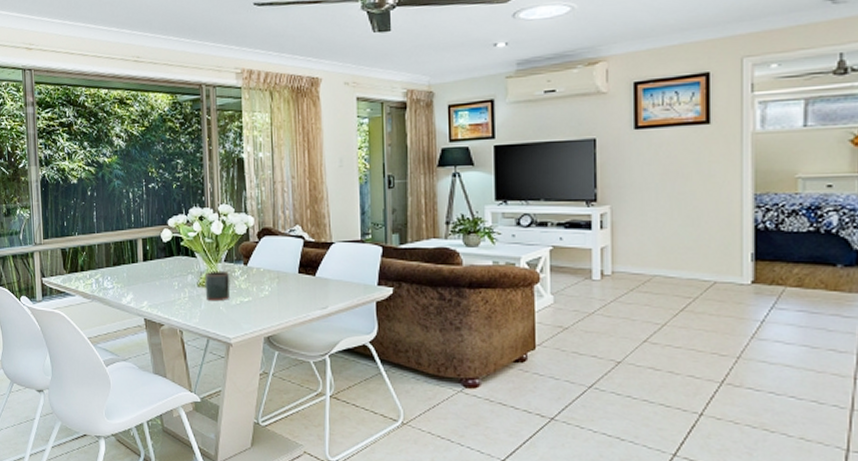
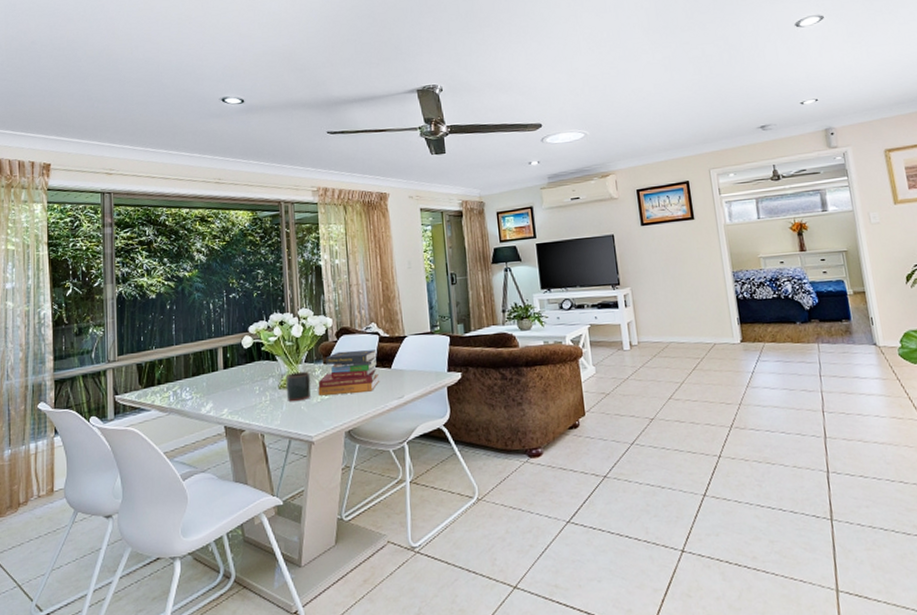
books: none [237,253,302,298] -> present [318,350,379,396]

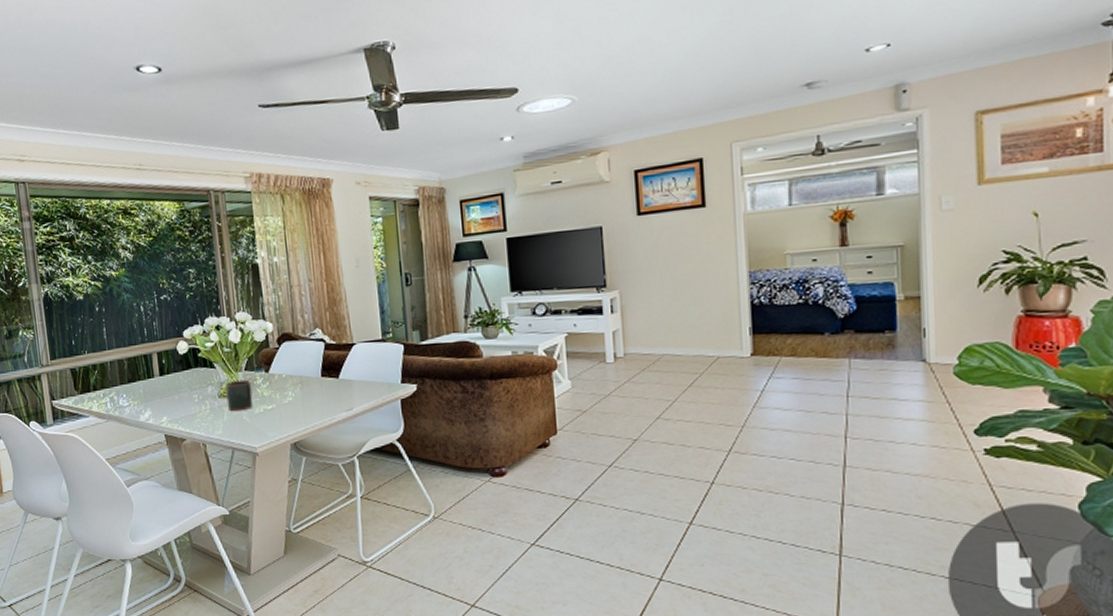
books: present [318,350,379,396] -> none [259,358,326,406]

